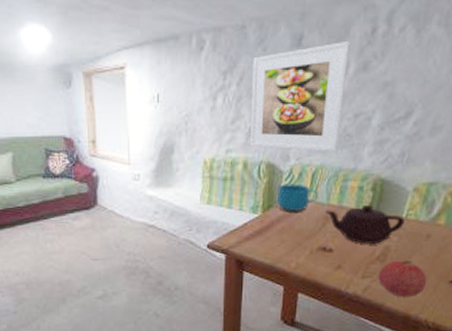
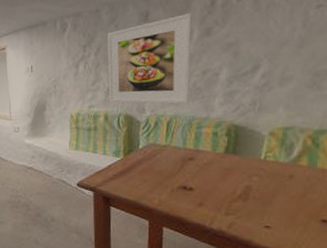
cup: present [276,184,319,212] -> none [135,131,175,156]
teapot: present [325,204,405,245] -> none [183,148,263,185]
fruit: present [378,260,427,298] -> none [242,199,295,235]

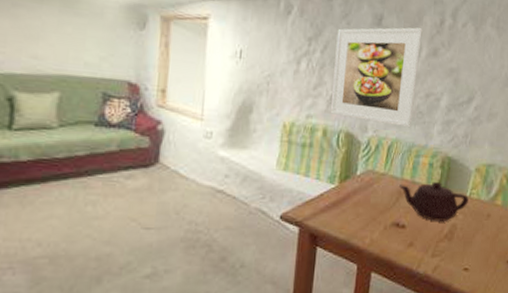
teapot: none [183,148,263,185] -> present [399,181,469,222]

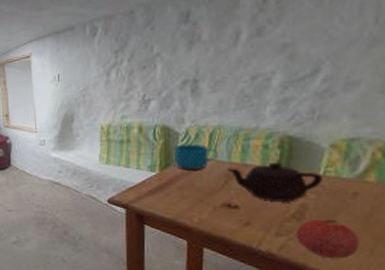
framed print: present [330,27,423,128] -> none [142,12,240,113]
cup: none [354,155,393,185] -> present [173,144,218,170]
fruit: none [446,239,489,278] -> present [296,219,360,259]

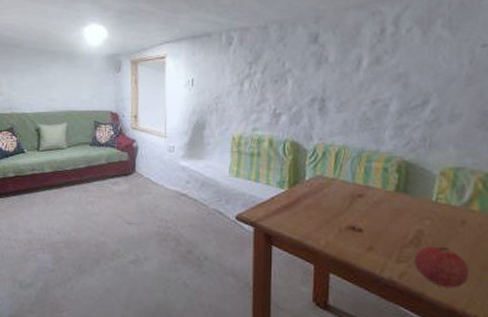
cup: present [173,144,218,170] -> none [302,161,343,189]
teapot: present [227,162,322,203] -> none [352,185,435,228]

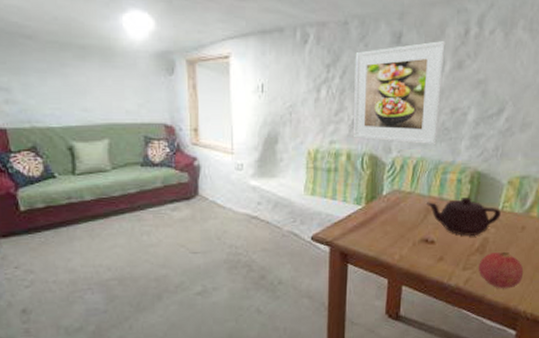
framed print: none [274,40,362,134] -> present [352,41,445,145]
teapot: none [352,185,435,228] -> present [427,196,501,237]

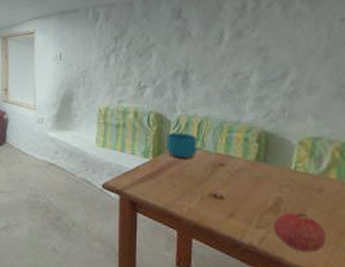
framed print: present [352,41,445,145] -> none [139,15,224,106]
cup: none [379,175,420,204] -> present [165,132,205,159]
teapot: present [427,196,501,237] -> none [213,155,294,195]

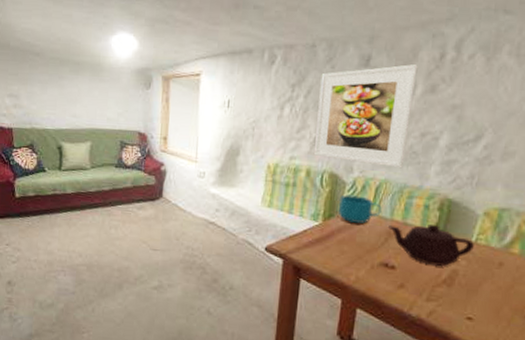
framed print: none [139,15,224,106] -> present [313,64,418,169]
teapot: none [213,155,294,195] -> present [388,223,474,267]
fruit: present [274,212,326,253] -> none [445,287,500,329]

